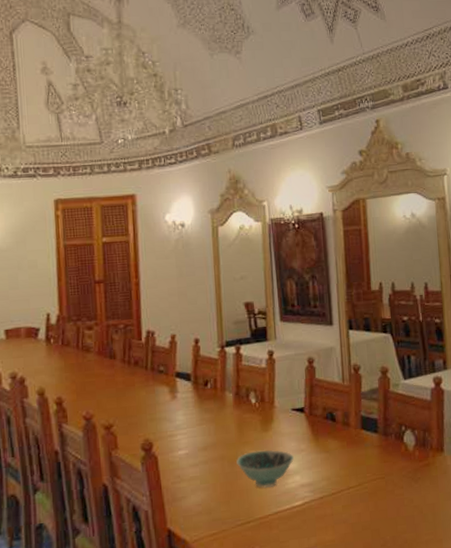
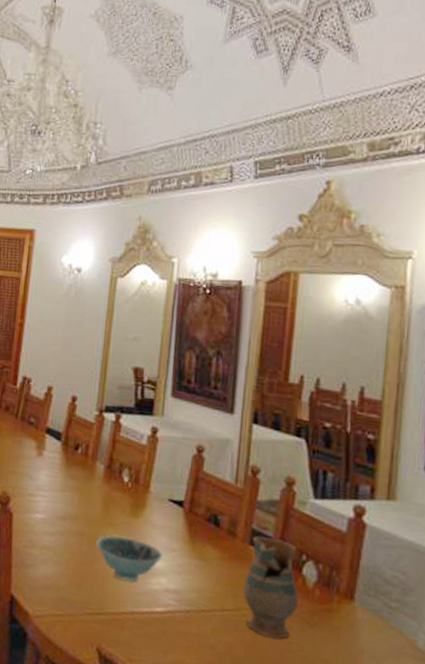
ceramic pitcher: none [360,419,405,500] -> present [242,536,300,639]

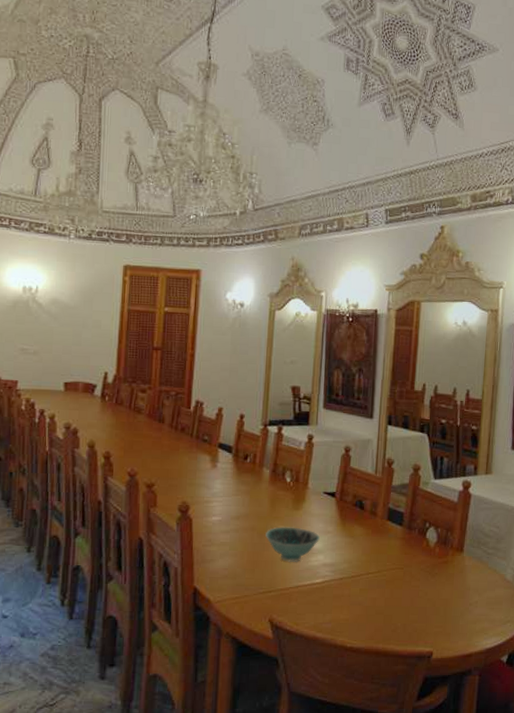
ceramic pitcher: present [242,536,300,639] -> none [382,513,425,589]

